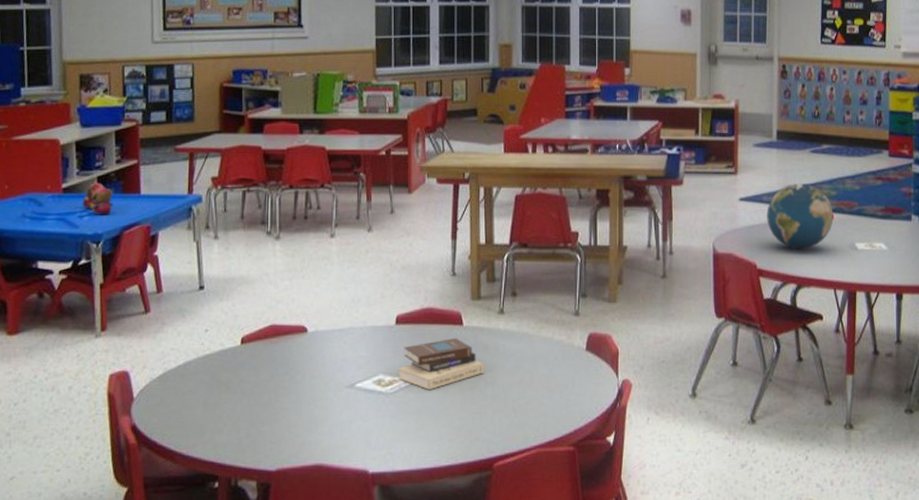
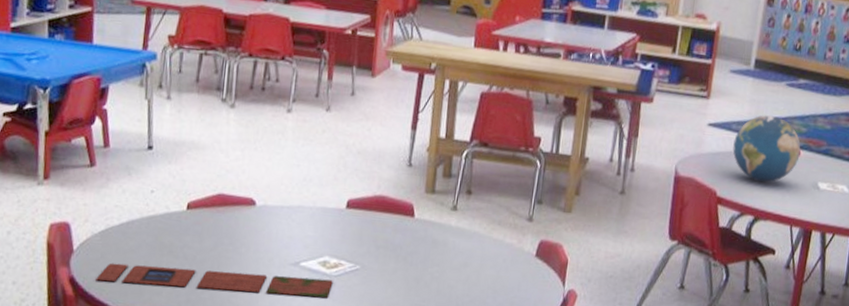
stuffed animal: present [82,182,114,215] -> none [30,25,64,61]
papers: none [157,398,389,426] -> present [96,263,333,298]
books: present [397,338,485,391] -> none [343,229,432,278]

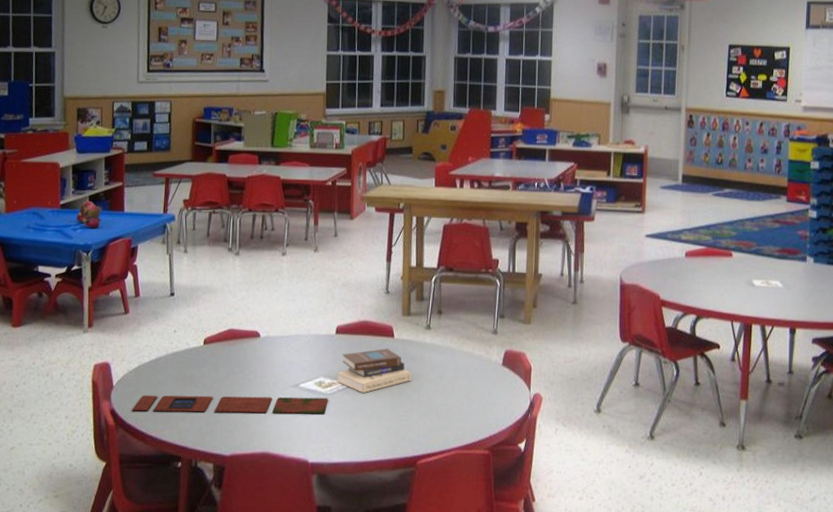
stuffed animal: none [30,25,64,61] -> present [76,200,102,229]
books: none [343,229,432,278] -> present [336,349,412,394]
globe: present [732,115,801,183] -> none [670,223,733,284]

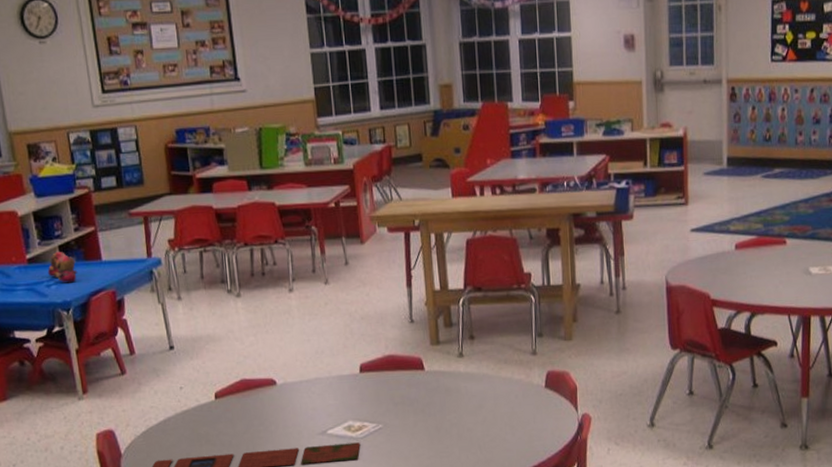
books: present [336,349,412,394] -> none [365,383,449,434]

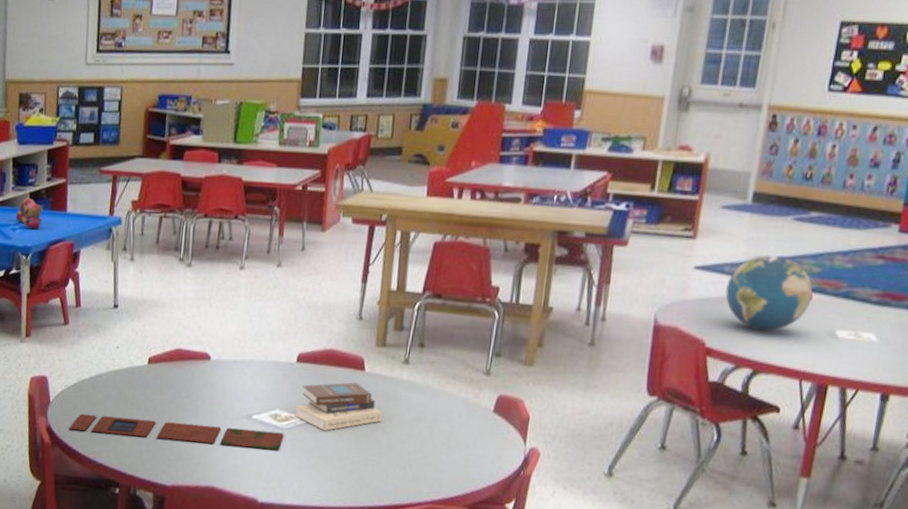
books: none [365,383,449,434] -> present [293,382,383,432]
globe: none [719,210,787,278] -> present [725,254,813,331]

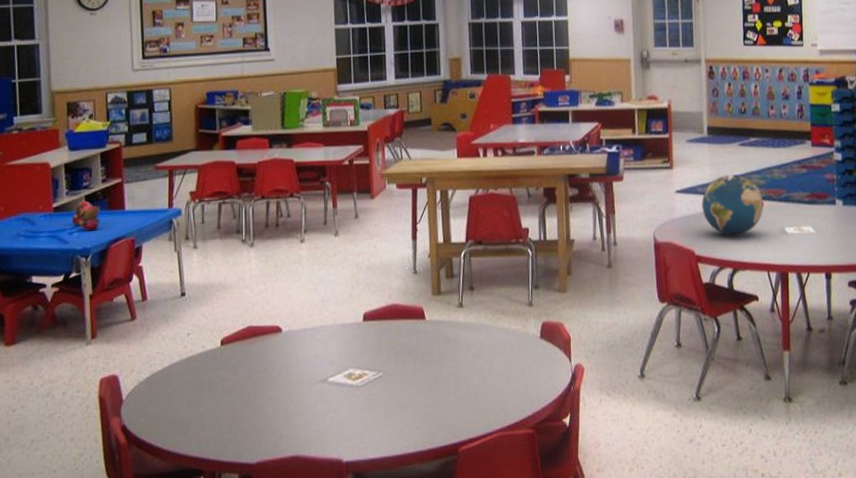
papers: present [69,413,284,450] -> none [145,390,360,426]
books: present [293,382,383,432] -> none [366,332,447,382]

